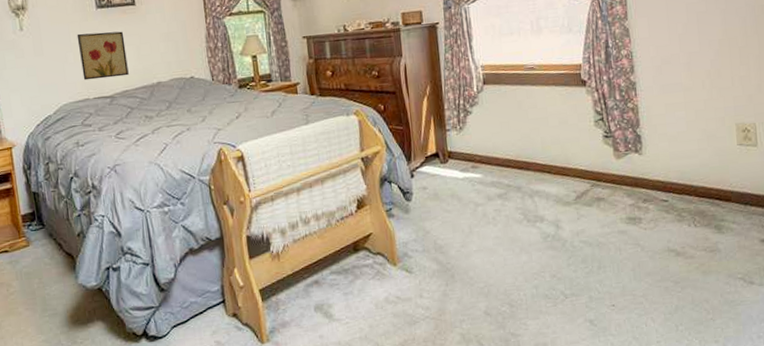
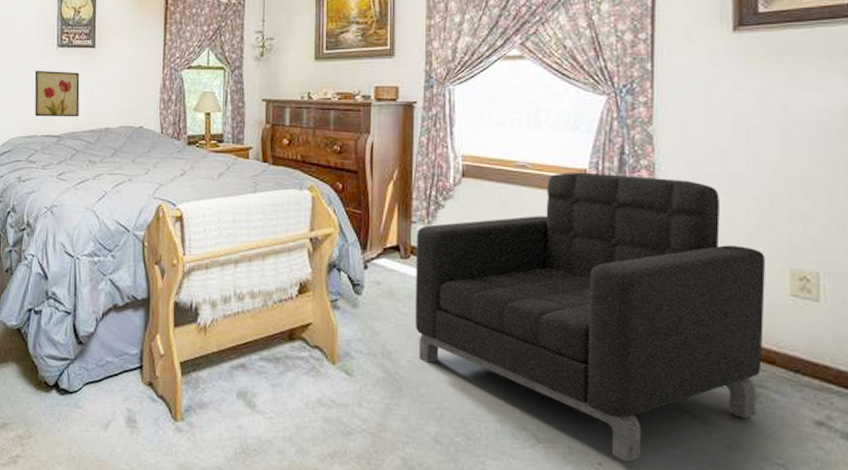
armchair: none [451,63,722,300] -> present [414,172,765,462]

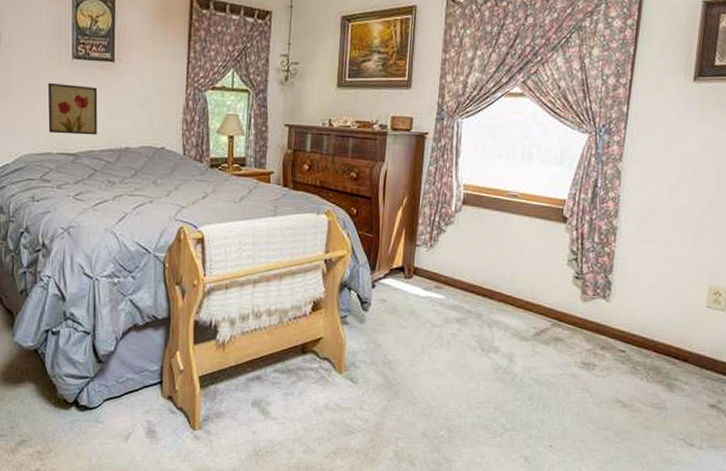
armchair: present [414,172,765,462] -> none [413,202,692,444]

